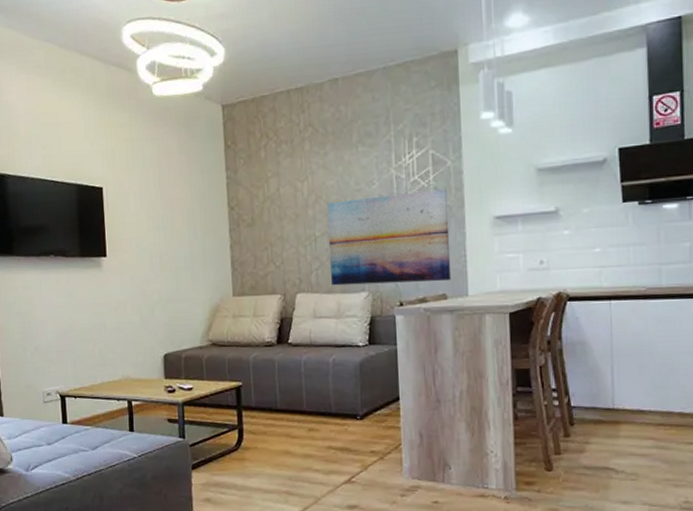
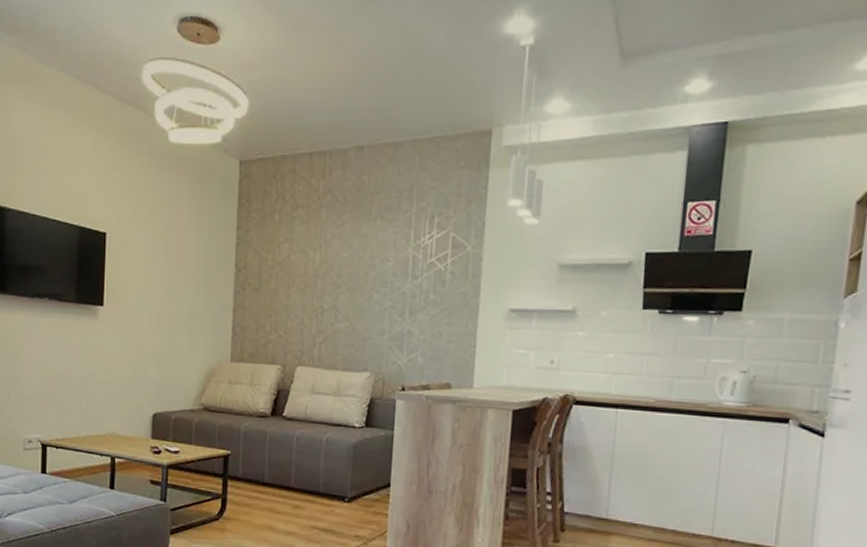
wall art: present [326,189,452,286] -> none [334,274,464,371]

